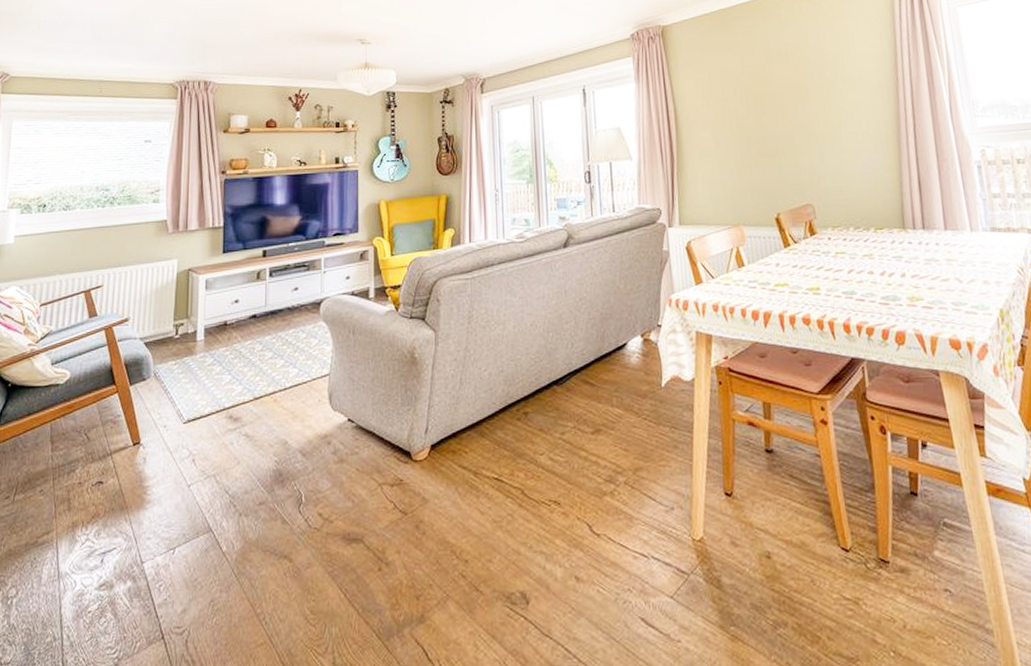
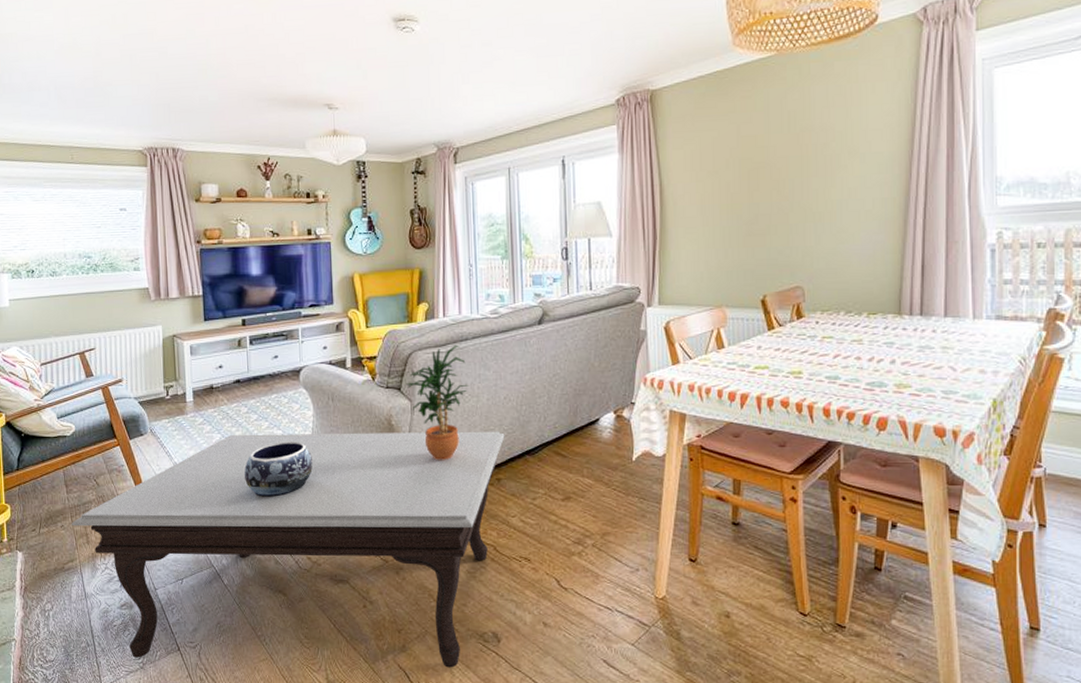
coffee table: none [52,360,532,652] -> present [71,431,505,668]
decorative bowl: none [254,380,330,445] -> present [244,442,314,497]
potted plant: none [430,270,495,396] -> present [406,345,469,461]

